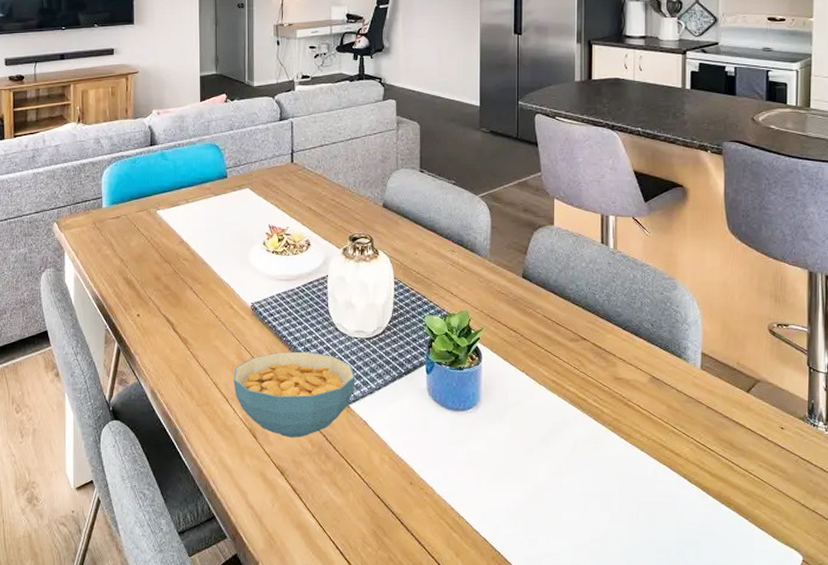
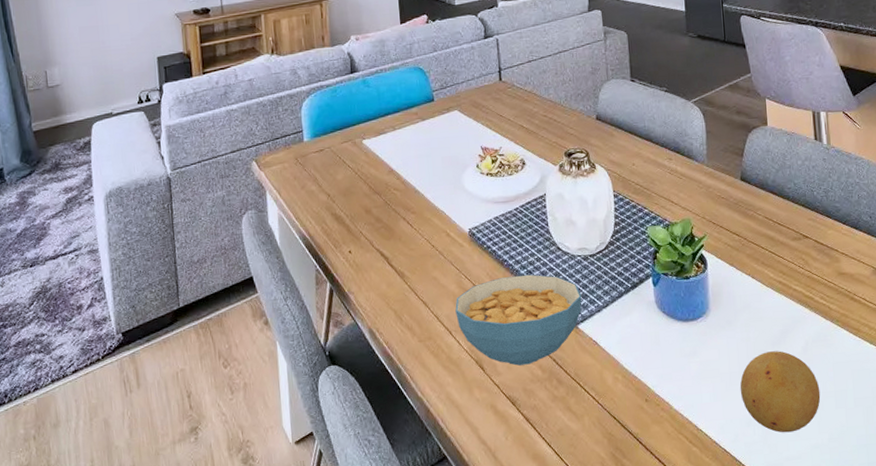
fruit: none [504,448,586,529] -> present [740,351,821,433]

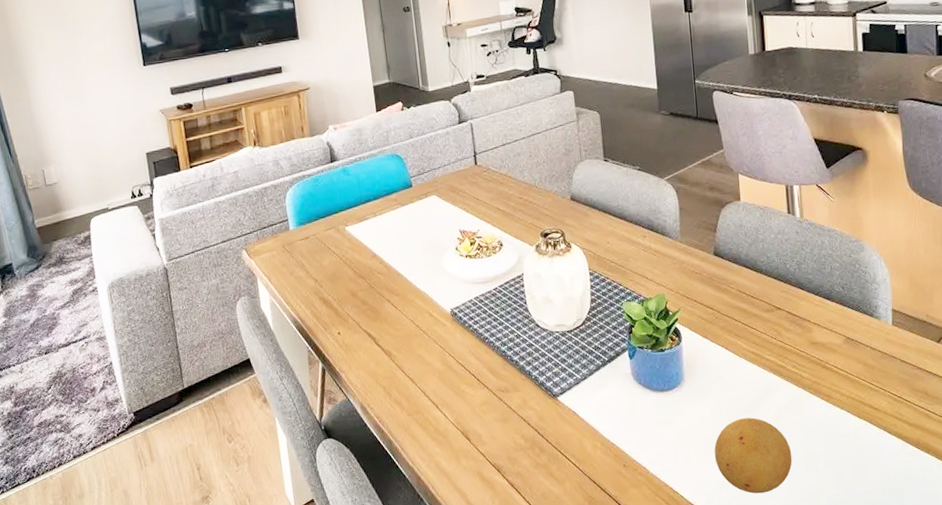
cereal bowl: present [455,274,582,366] -> none [440,350,561,436]

